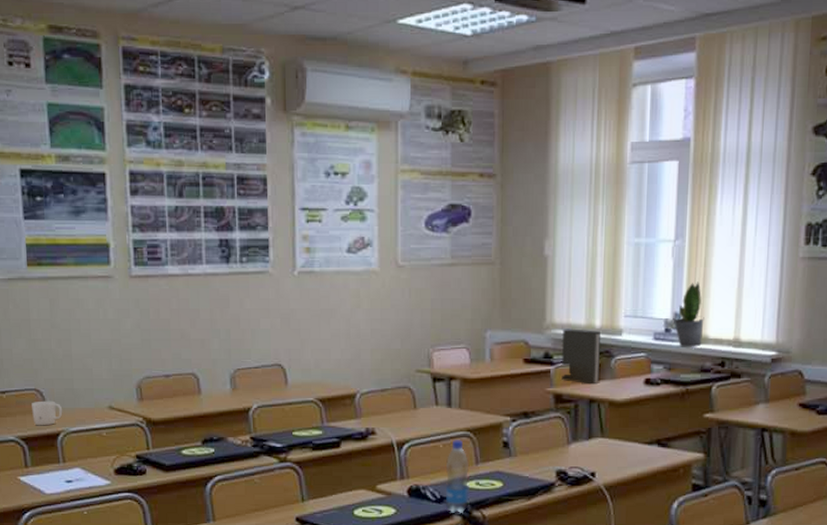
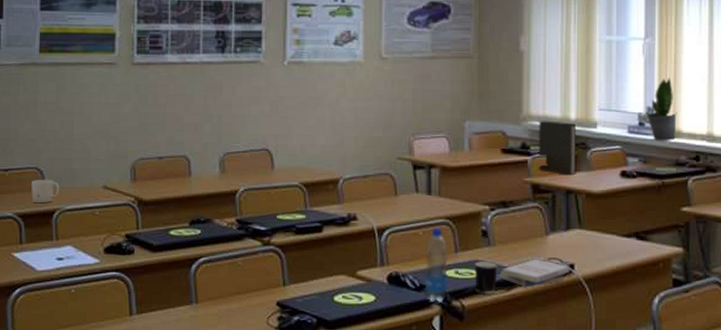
mug: none [495,471,519,504] -> present [474,261,498,294]
books: none [520,468,591,495] -> present [499,258,570,287]

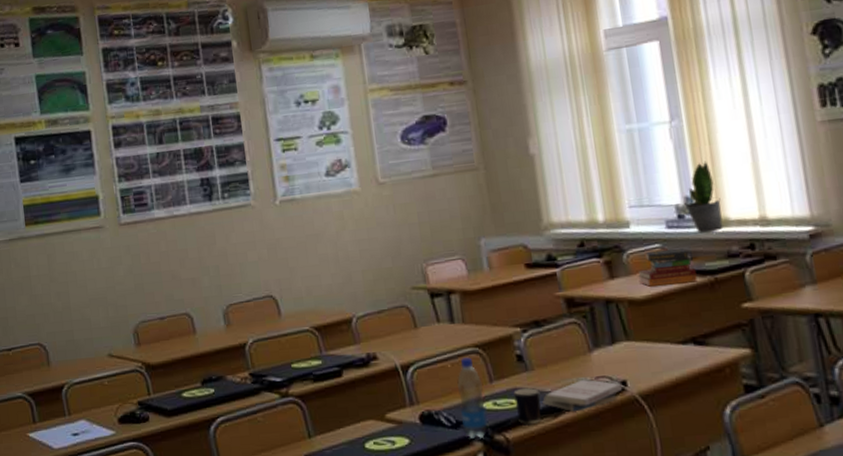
mug: present [31,179,60,204] -> none [36,353,66,381]
binder: present [539,120,576,175] -> none [563,225,613,283]
books: none [598,151,647,184] -> present [637,248,698,287]

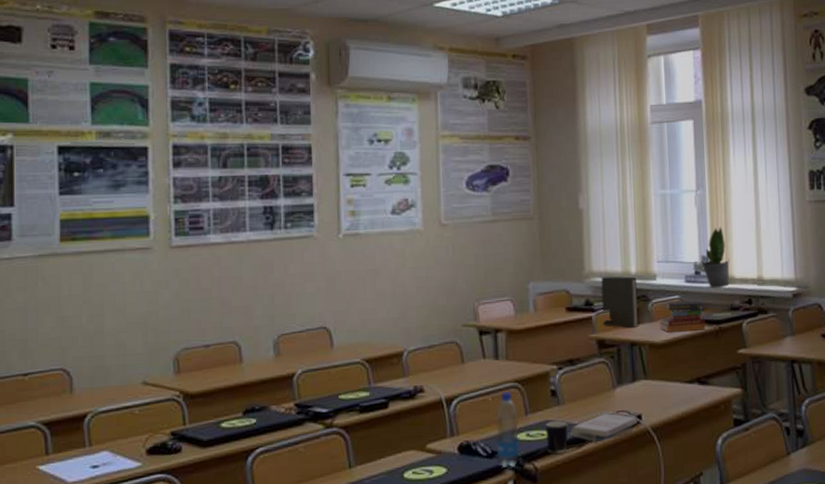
binder: none [563,225,613,283] -> present [601,276,638,328]

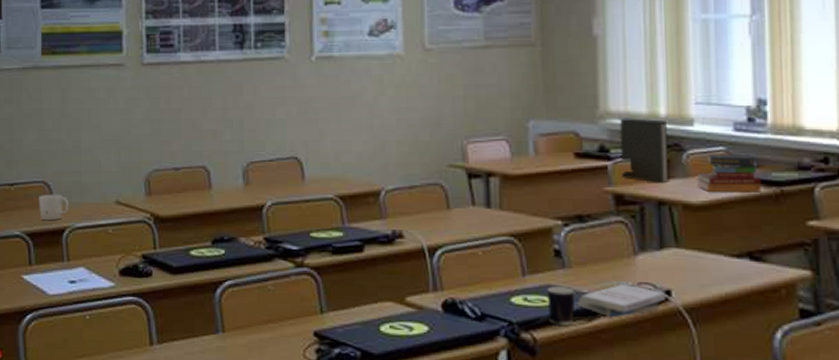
mug: none [57,380,92,409] -> present [39,194,69,221]
bottle: present [496,391,520,468] -> none [486,246,515,334]
potted plant: present [702,227,730,289] -> none [758,62,797,141]

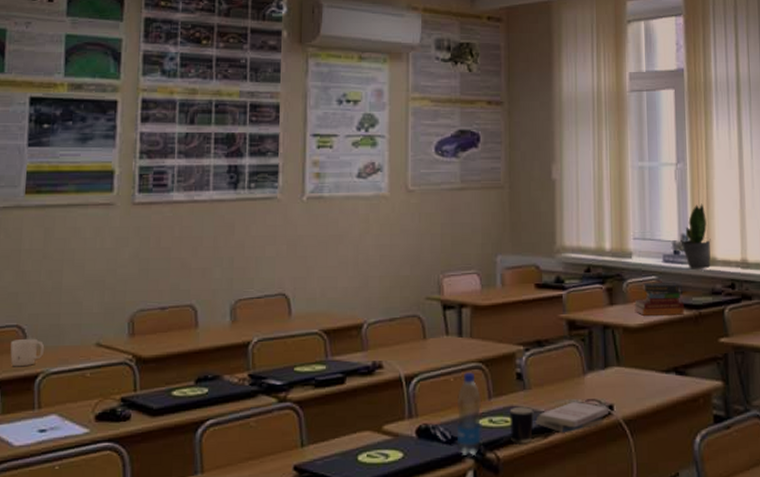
bottle: none [486,246,515,334] -> present [456,372,481,456]
binder: present [620,118,669,182] -> none [573,252,612,309]
potted plant: none [758,62,797,141] -> present [682,203,711,271]

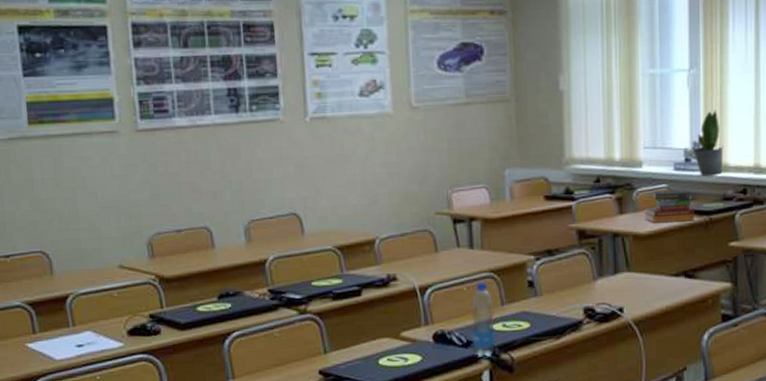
mug: present [10,338,45,367] -> none [38,262,71,290]
mug: present [509,406,534,443] -> none [522,311,546,345]
books: present [535,401,610,432] -> none [547,305,620,334]

